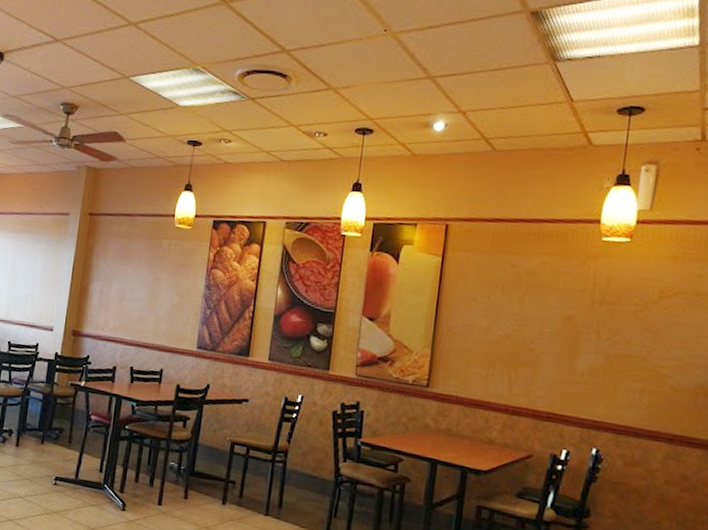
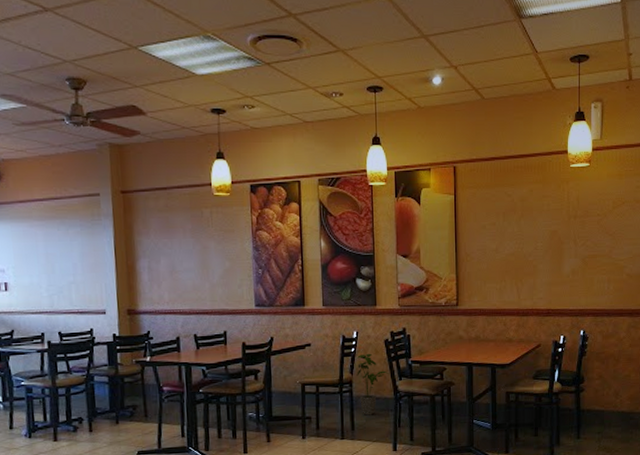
house plant: none [293,423,333,496] -> present [357,353,390,416]

